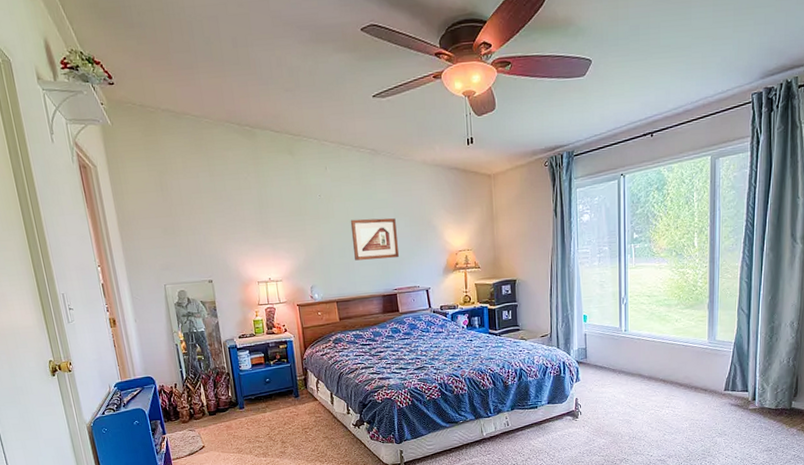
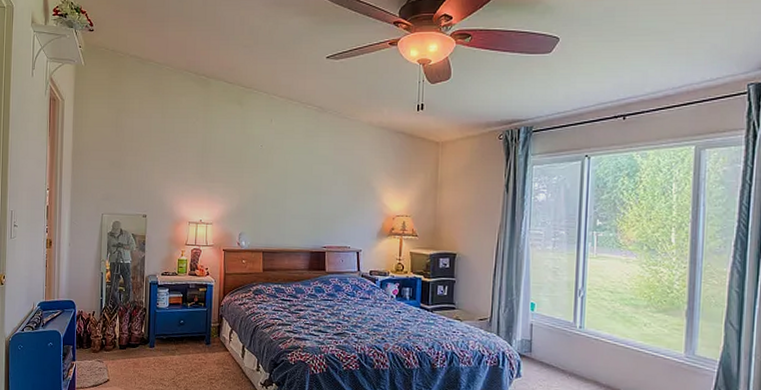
picture frame: present [350,218,399,261] -> none [286,172,334,216]

